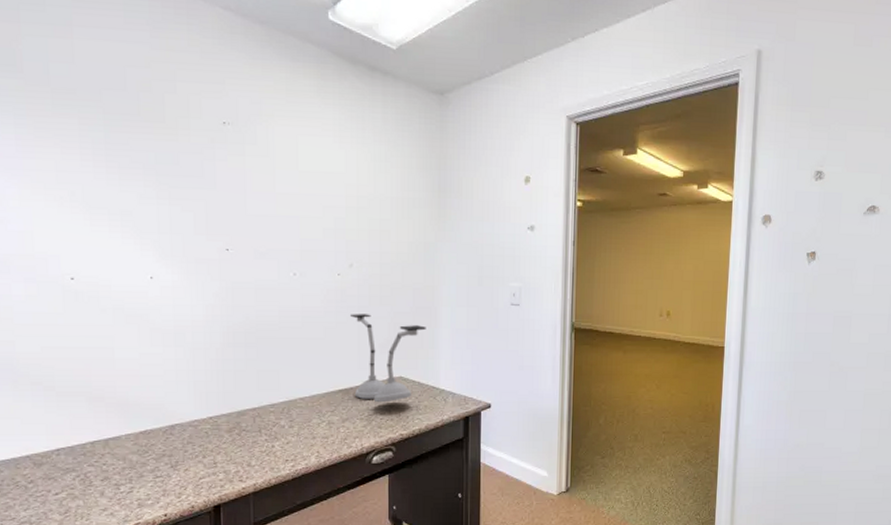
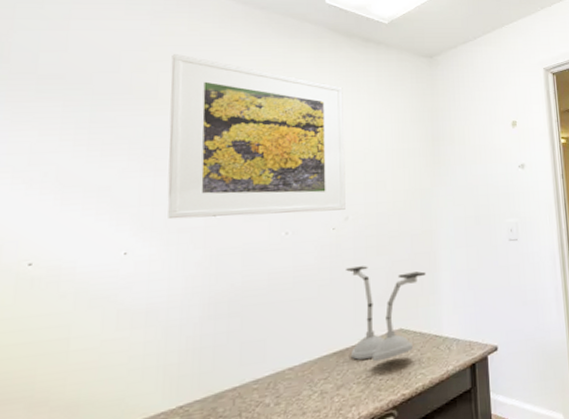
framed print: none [174,73,350,256] -> present [167,54,345,220]

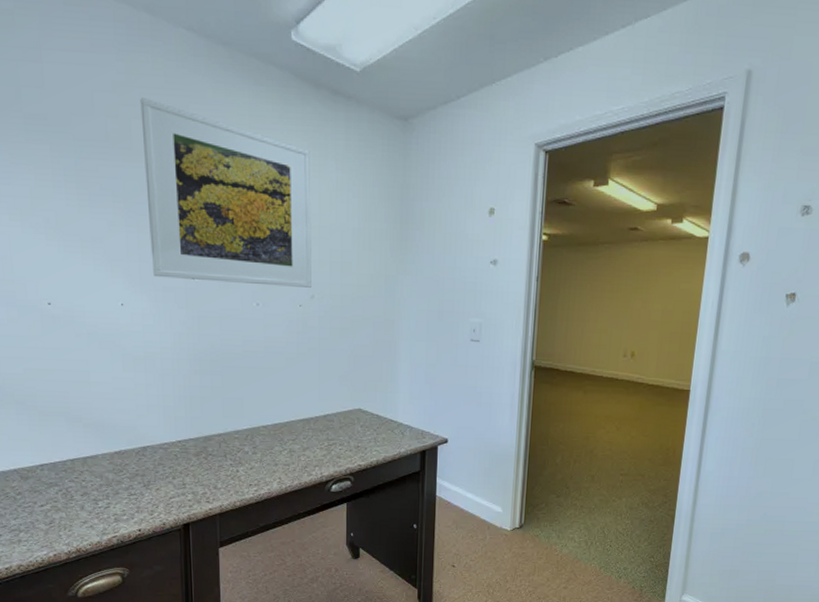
desk lamp: present [346,266,426,362] -> none [312,345,385,434]

